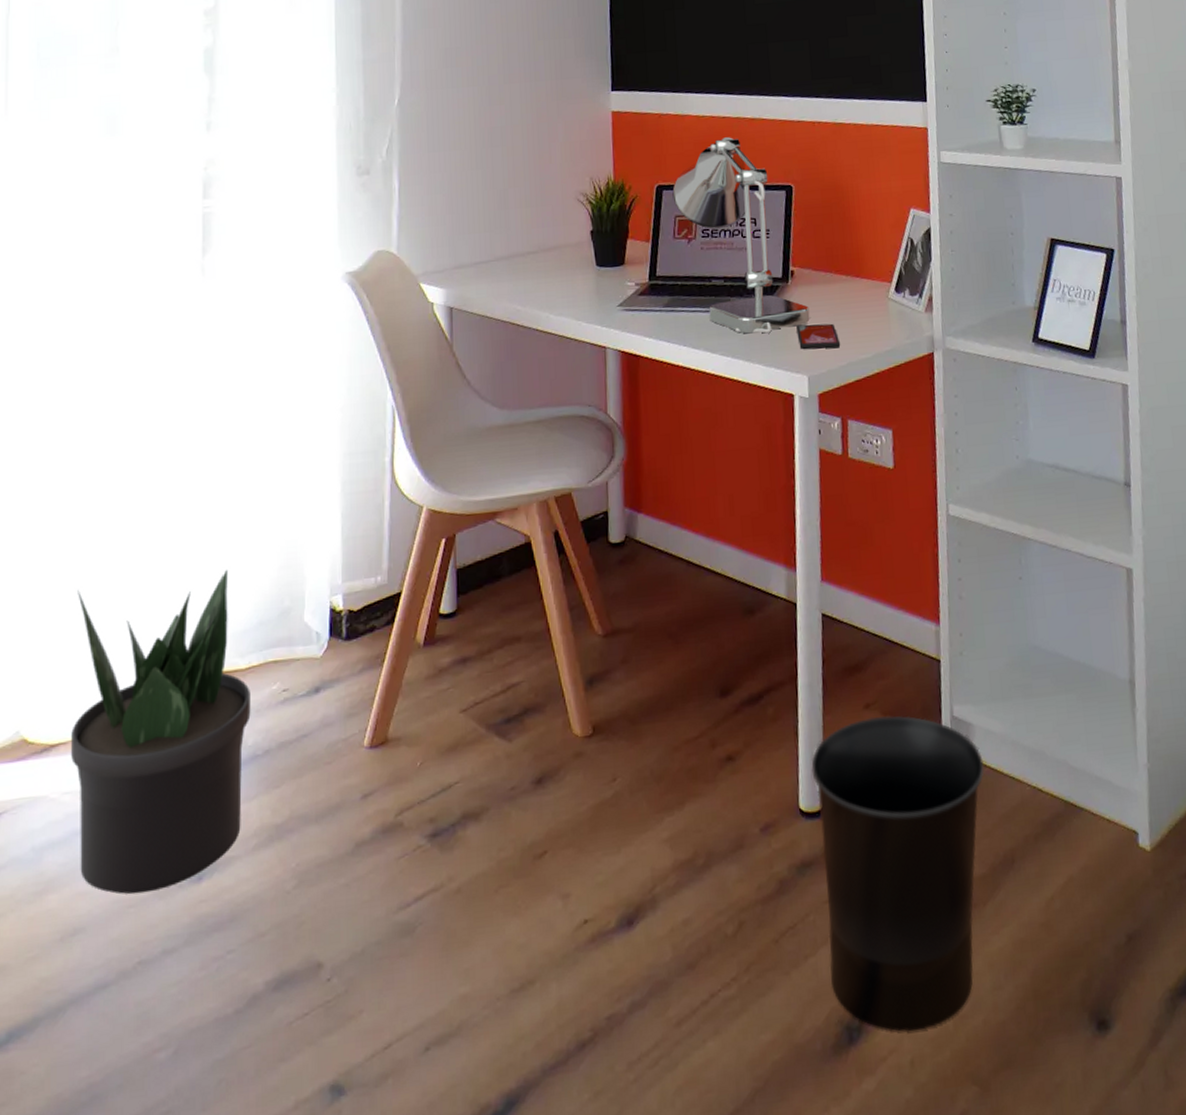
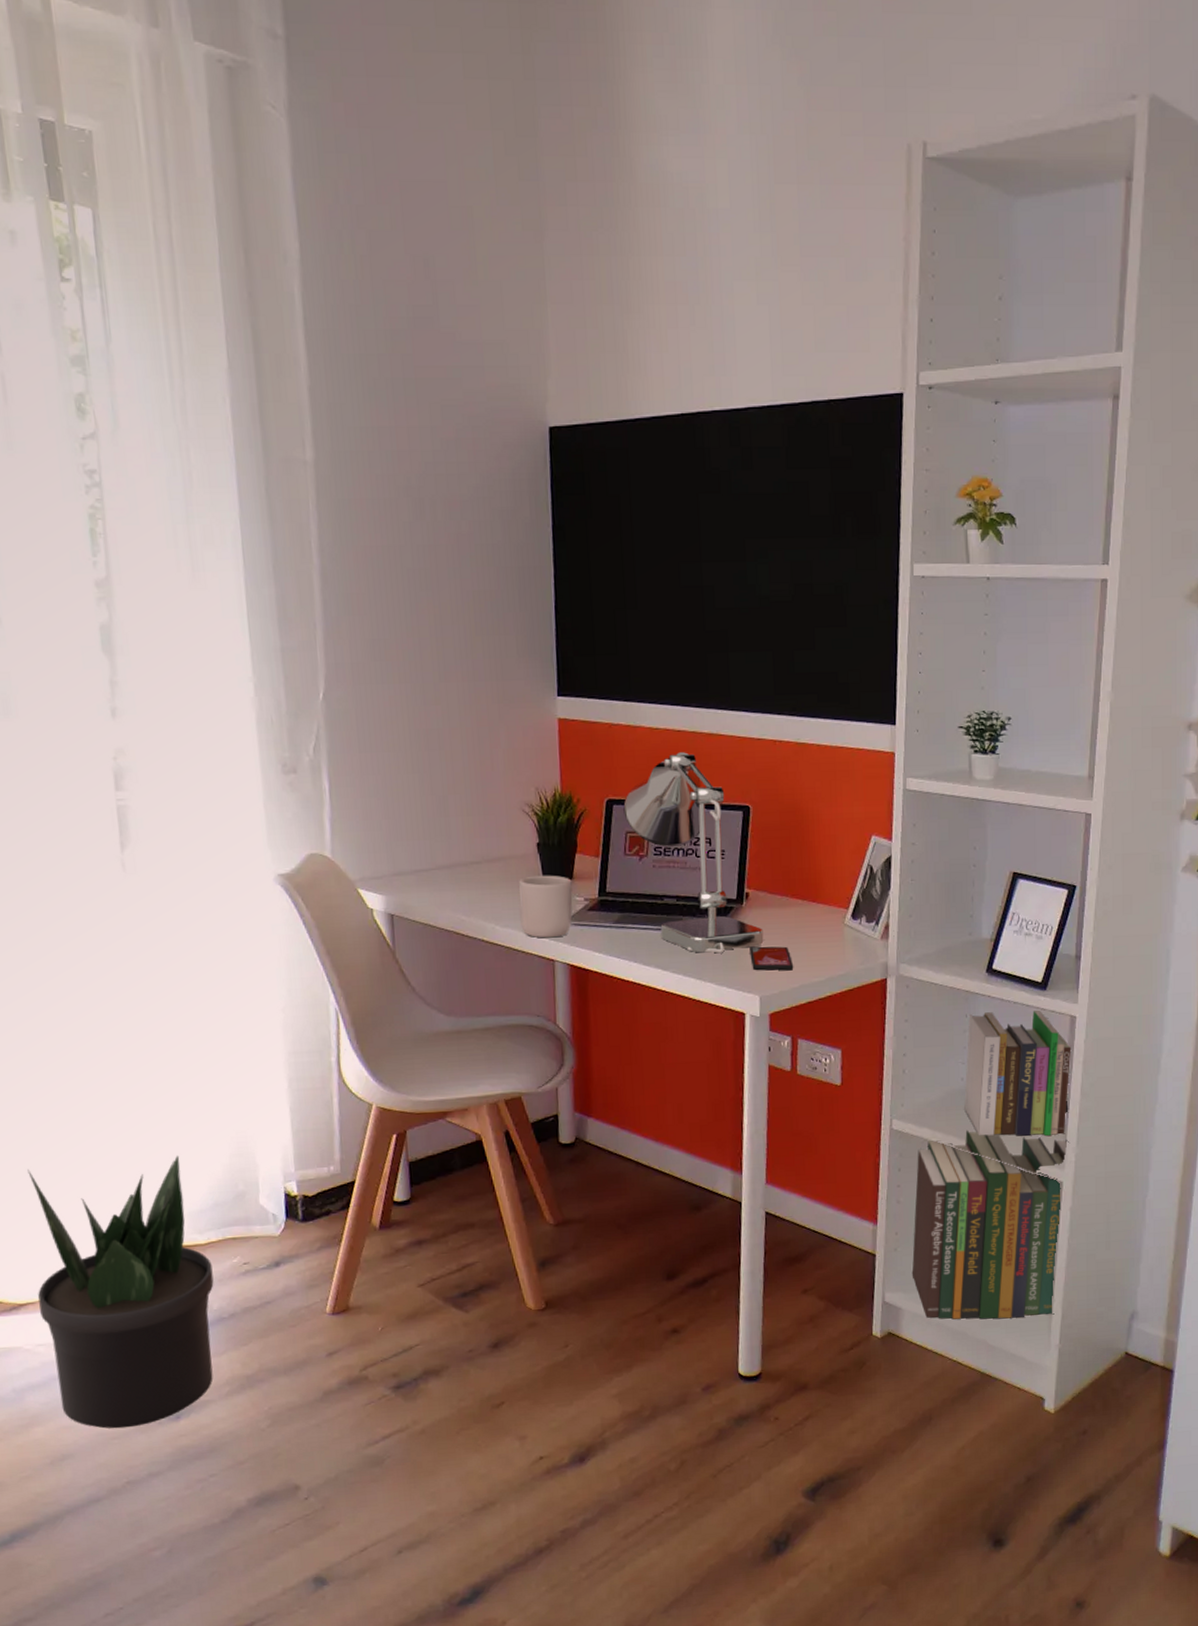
mug: none [572,261,624,325] -> present [518,875,573,938]
waste bin: present [811,715,984,1032] -> none [751,1300,910,1545]
books: none [977,513,1139,736] -> present [911,1130,1070,1319]
books: none [1019,379,1129,520] -> present [964,1010,1072,1136]

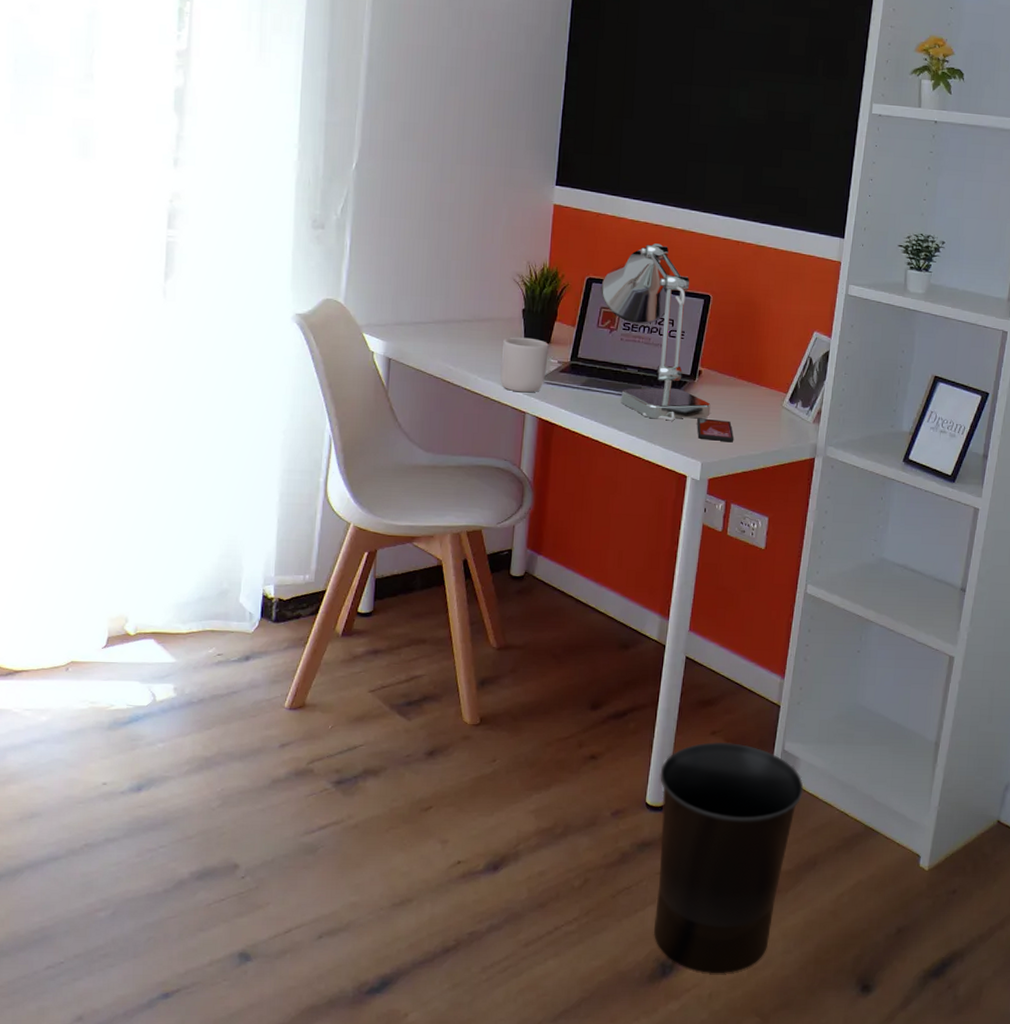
planter: present [28,1156,214,1429] -> none [32,550,190,794]
waste bin: none [751,1300,910,1545] -> present [654,741,804,973]
books: present [911,1130,1070,1319] -> none [811,601,964,778]
books: present [964,1010,1072,1136] -> none [872,497,973,614]

